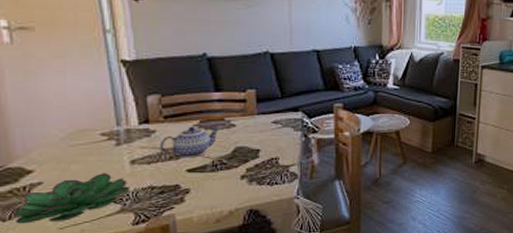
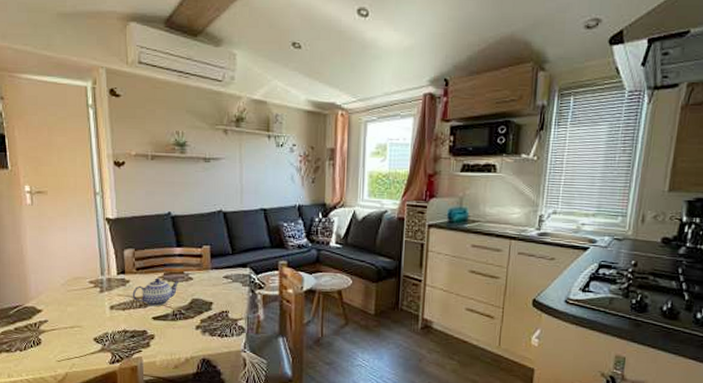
succulent plant: present [12,173,130,224] -> none [26,316,109,355]

